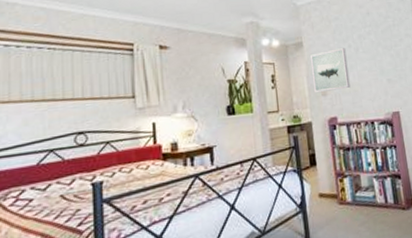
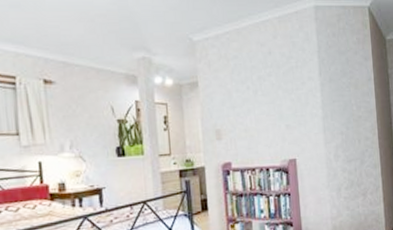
wall art: present [310,48,350,93] -> none [206,90,247,137]

